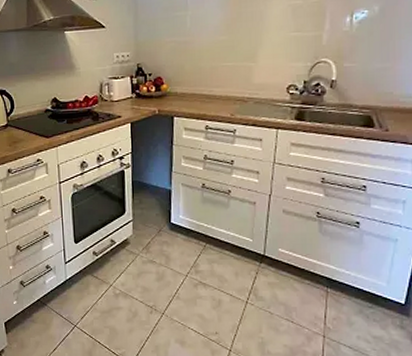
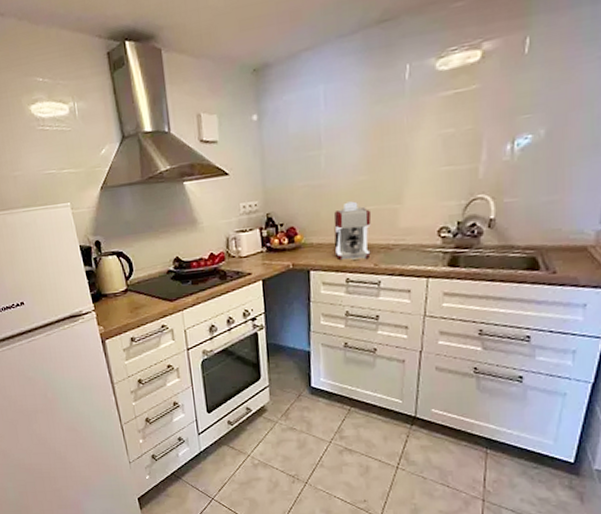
coffee maker: none [195,57,230,109] -> present [334,201,372,260]

